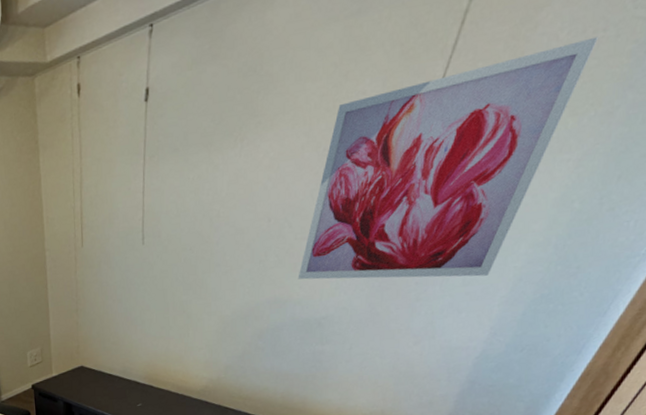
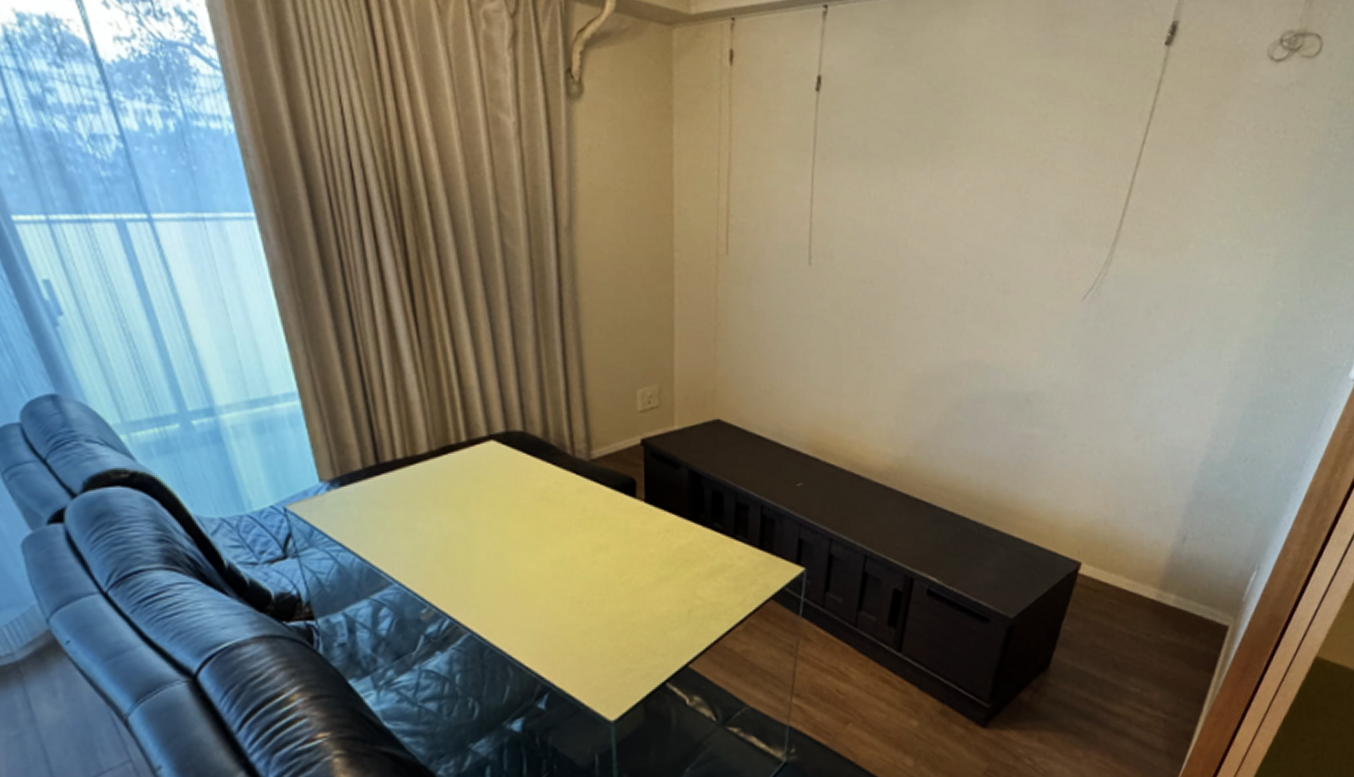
wall art: present [298,36,598,280] -> none [1001,137,1280,368]

